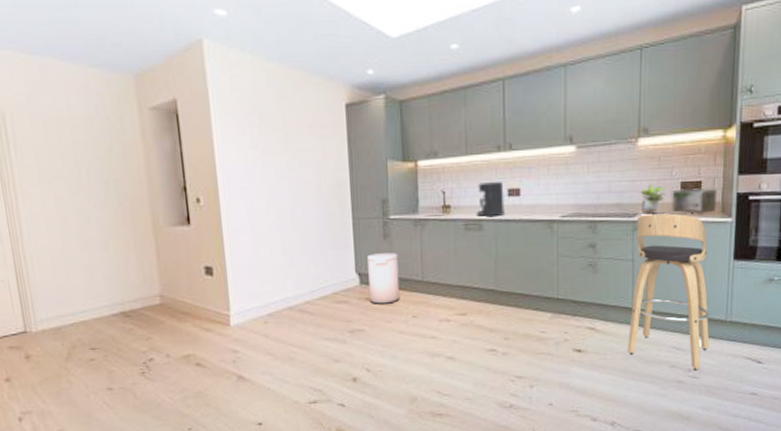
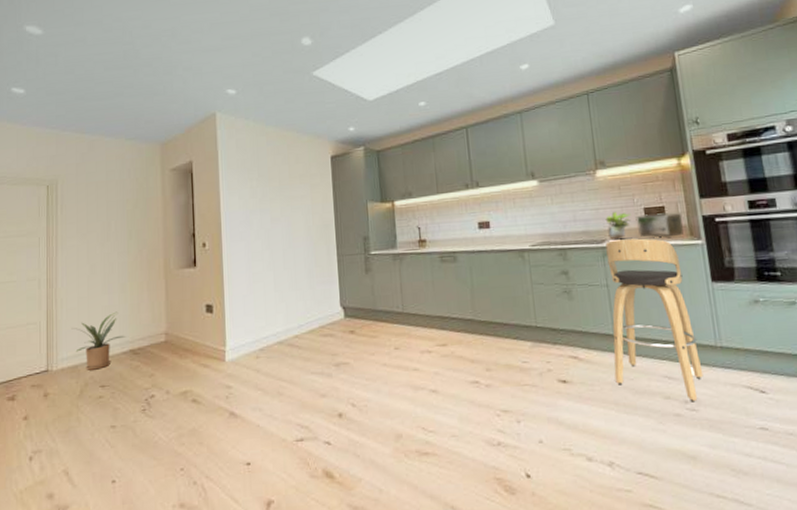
house plant: none [47,271,114,332] -> present [71,311,125,370]
pedal bin: present [367,253,400,306] -> none [351,286,382,338]
coffee maker: present [476,181,505,217] -> none [450,215,477,249]

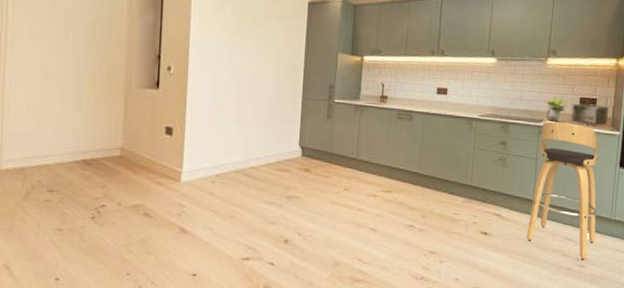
house plant: present [71,311,125,370] -> none [19,121,78,175]

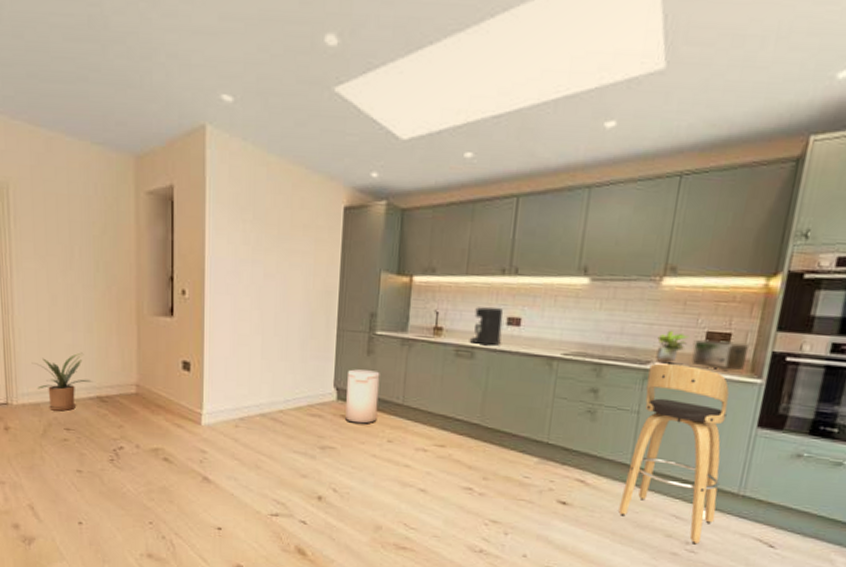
house plant: none [19,121,78,175] -> present [31,352,92,412]
pedal bin: none [309,130,338,177] -> present [345,369,380,425]
coffee maker: none [408,80,434,110] -> present [469,306,503,346]

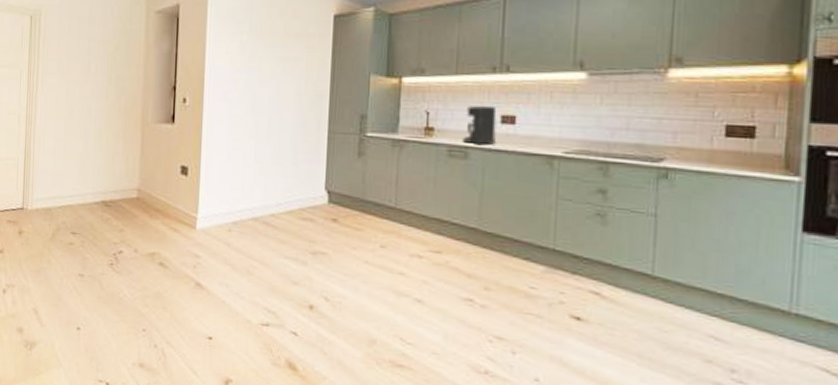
house plant: present [31,352,92,412] -> none [47,159,98,216]
pedal bin: present [345,369,380,425] -> none [337,171,371,230]
bar stool: present [618,363,730,545] -> none [643,160,765,373]
potted plant: present [656,330,690,364] -> none [669,124,706,161]
toaster: present [691,339,750,372] -> none [712,133,779,169]

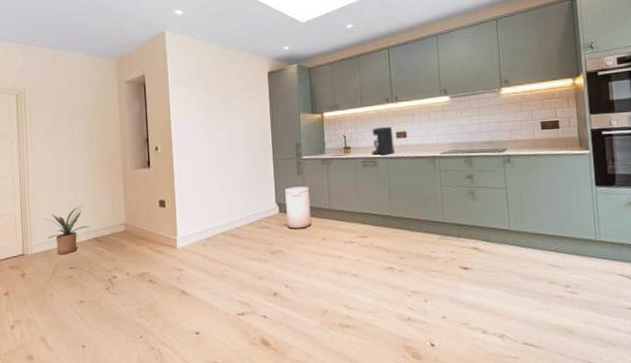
house plant: none [47,159,98,216] -> present [43,205,90,255]
pedal bin: none [337,171,371,230] -> present [285,186,312,230]

